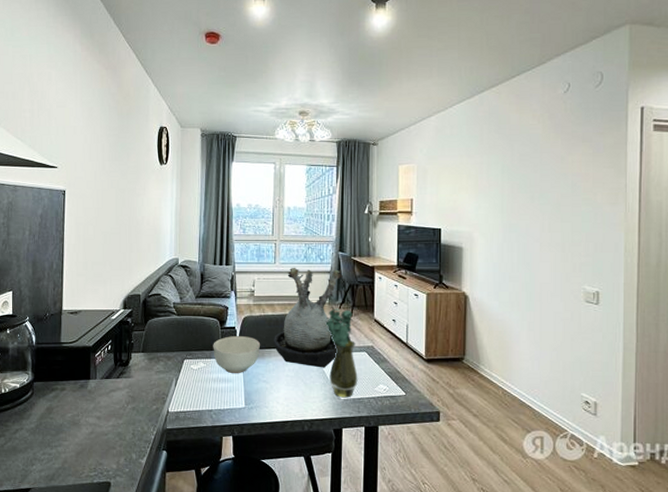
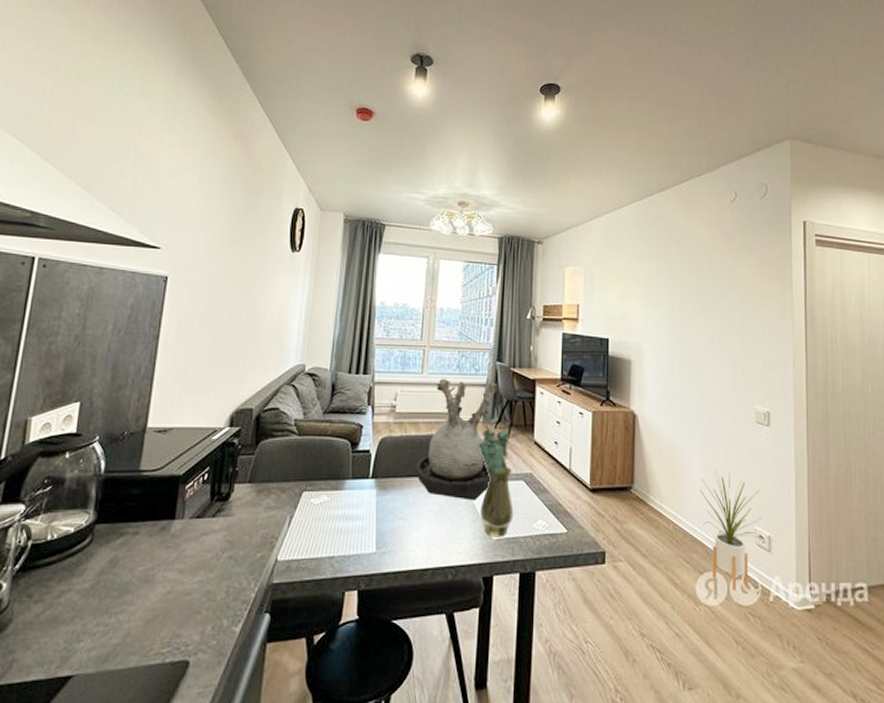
bowl: present [213,335,261,374] -> none [340,460,400,510]
house plant: none [528,344,589,448] -> present [700,470,762,591]

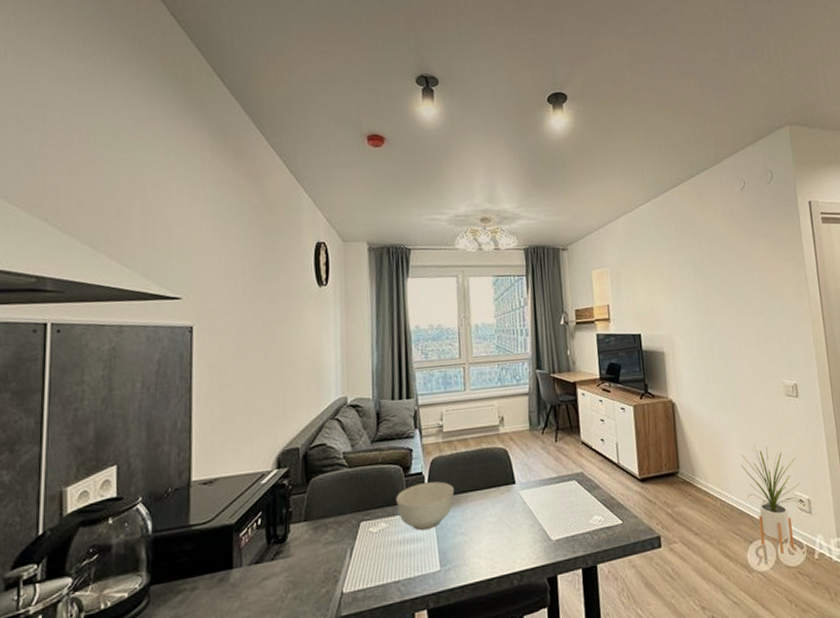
bowl: none [340,460,400,510] -> present [396,481,455,531]
plant: present [416,378,500,501] -> none [469,389,543,507]
vase: present [477,424,514,537] -> none [527,431,570,539]

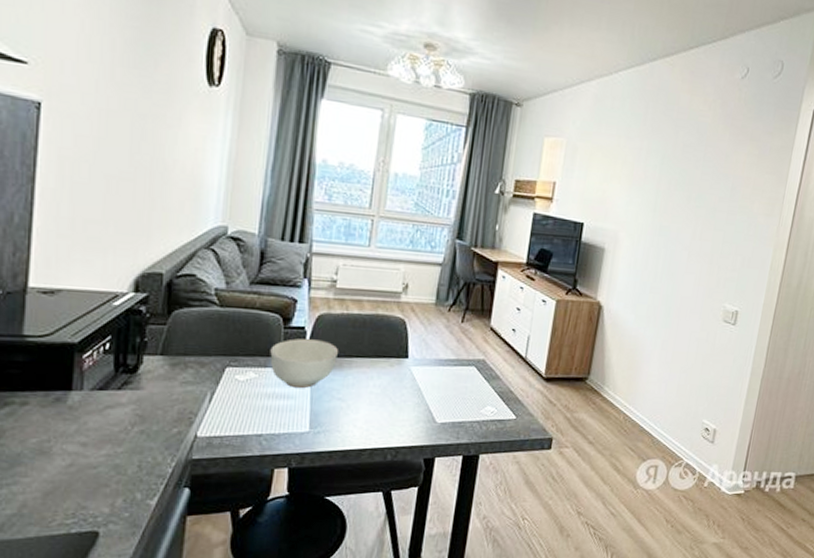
house plant: present [741,444,801,555] -> none [653,365,713,477]

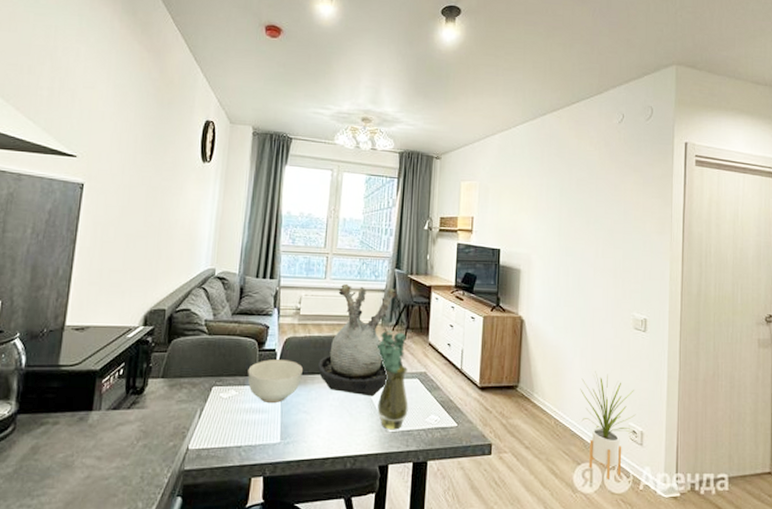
plant: none [357,253,458,385] -> present [318,283,398,397]
vase: none [425,306,465,421] -> present [375,326,409,430]
house plant: none [653,365,713,477] -> present [580,371,636,480]

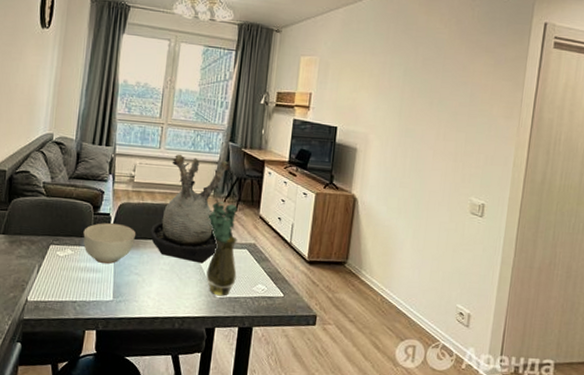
house plant: present [580,371,636,480] -> none [408,253,465,358]

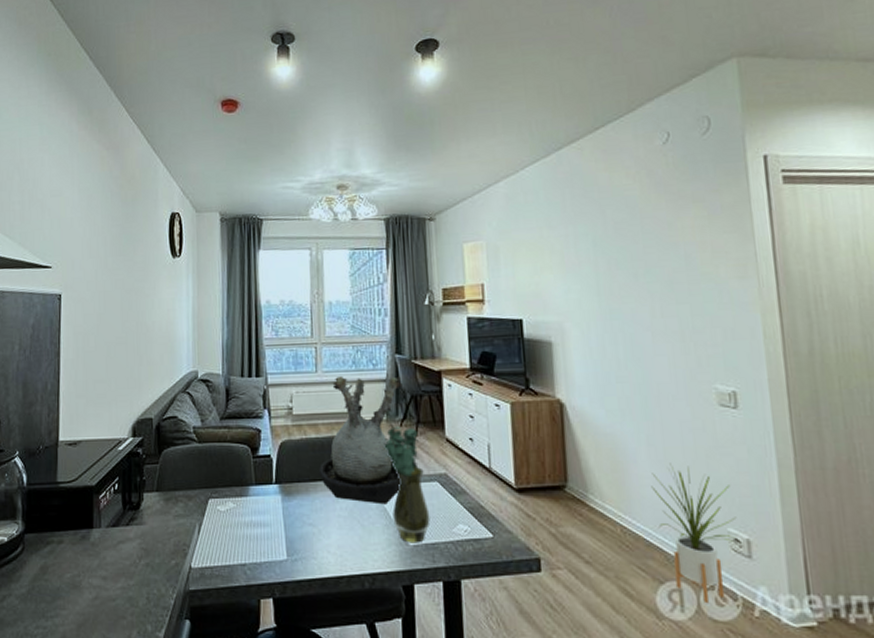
bowl: present [83,222,137,264] -> none [243,465,304,516]
house plant: none [408,253,465,358] -> present [651,463,737,604]

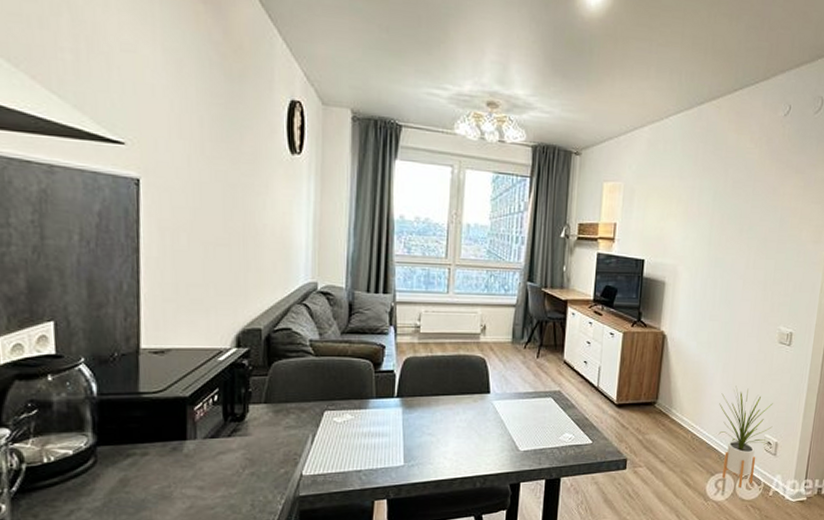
plant: present [319,375,402,505] -> none [443,298,531,417]
vase: present [382,422,431,543] -> none [505,344,541,449]

